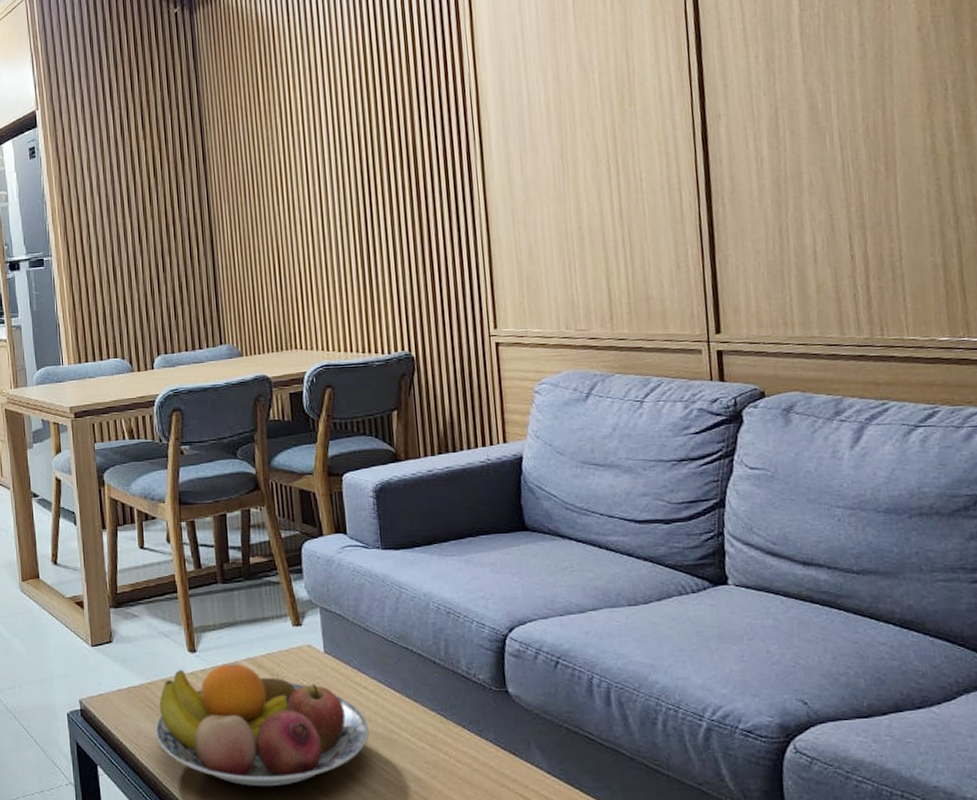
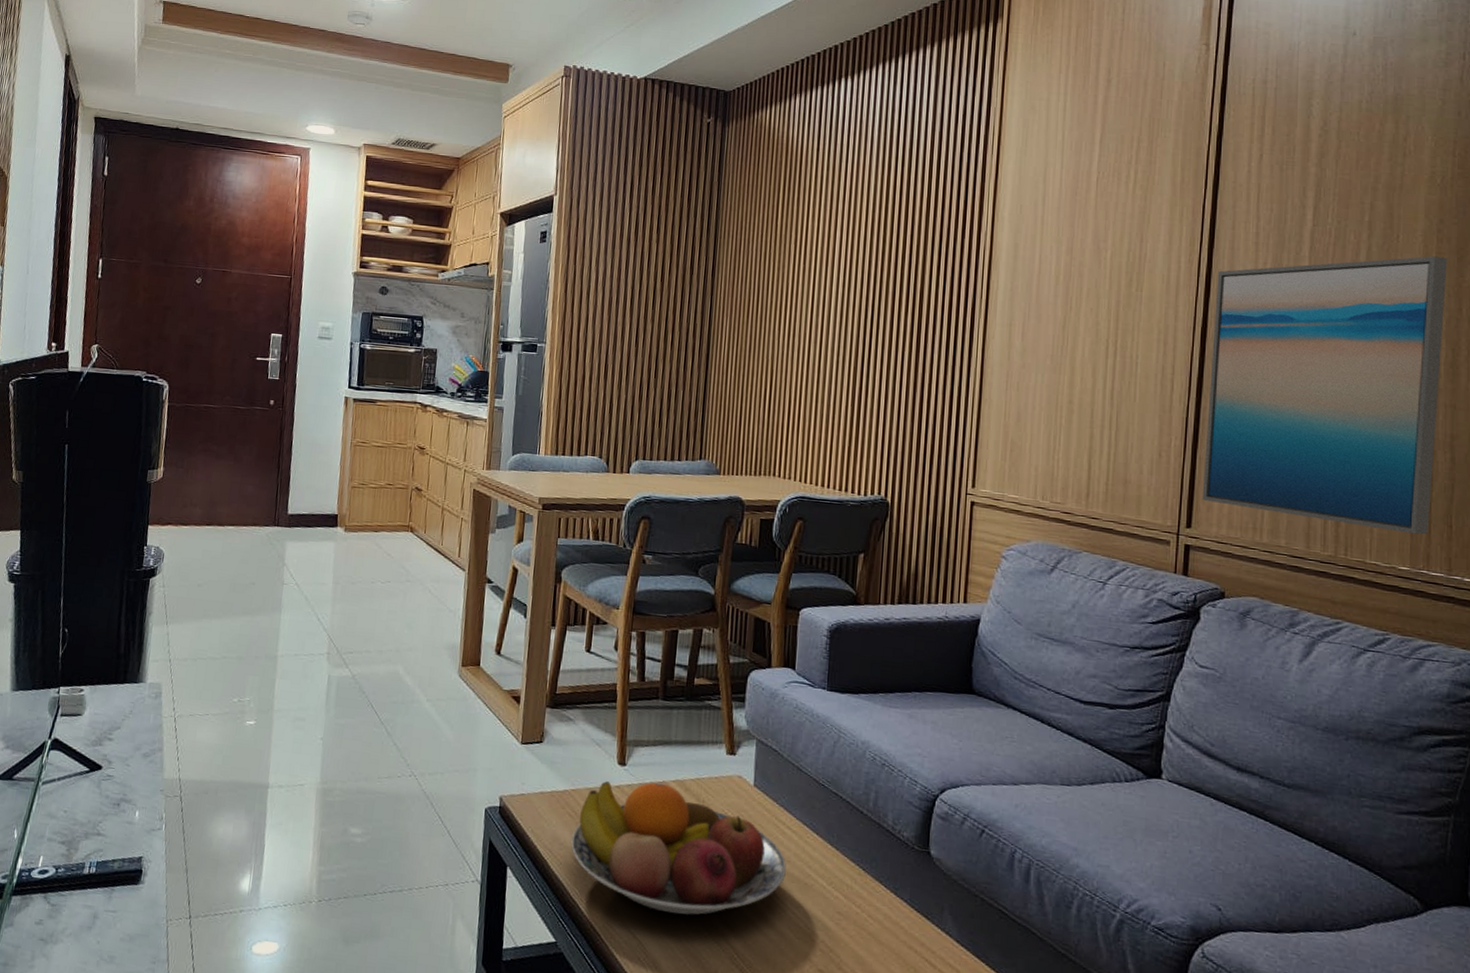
wall art: none [709,20,964,305] -> present [1202,256,1447,535]

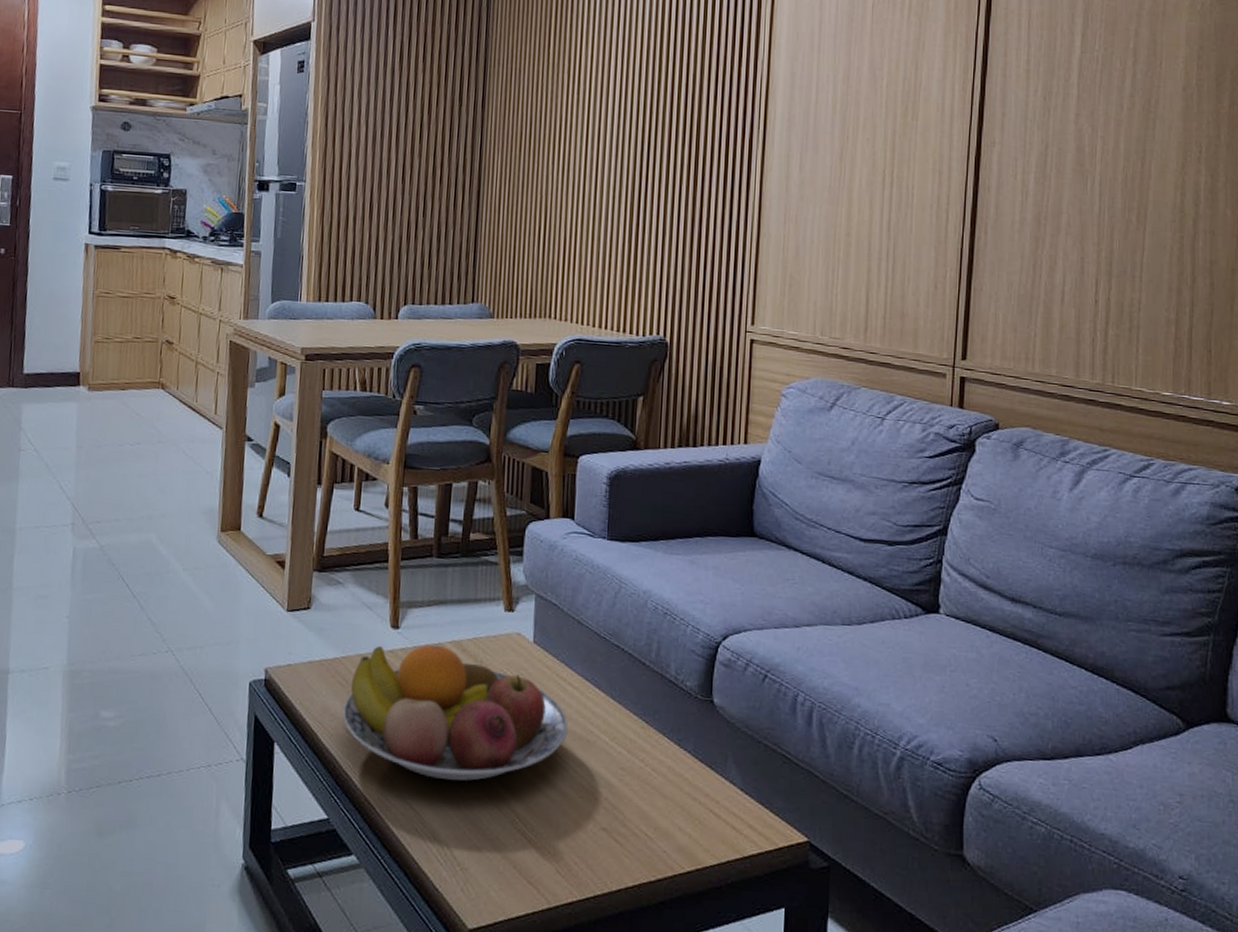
wall art: present [1202,256,1447,535] -> none [977,82,1207,360]

